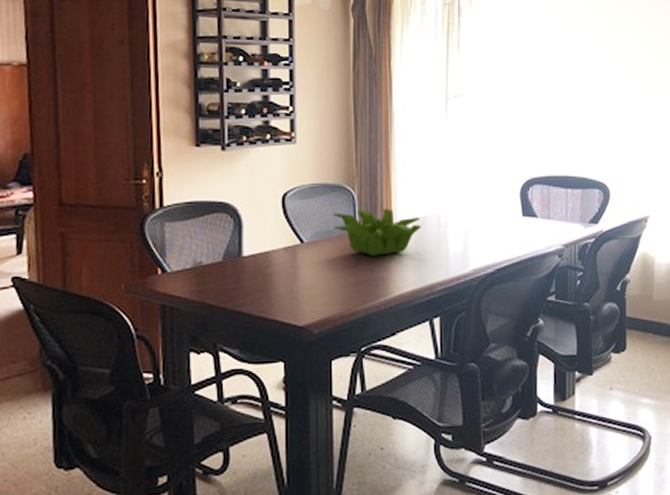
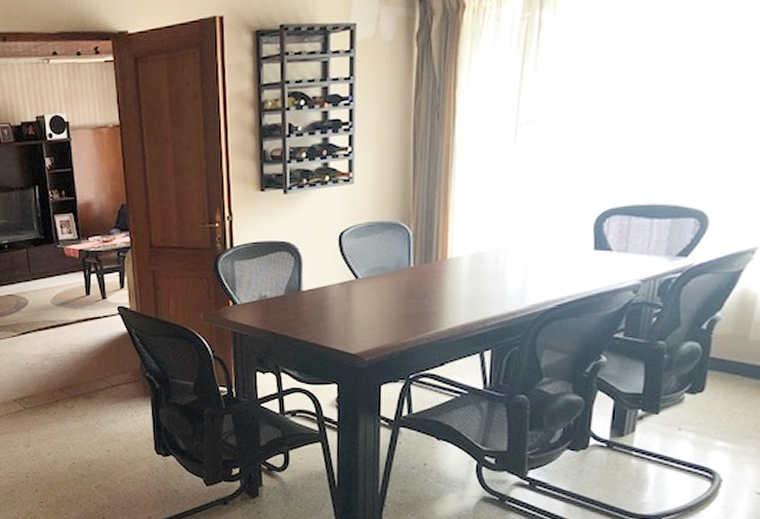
plant: present [333,207,421,256] -> none [387,244,478,291]

